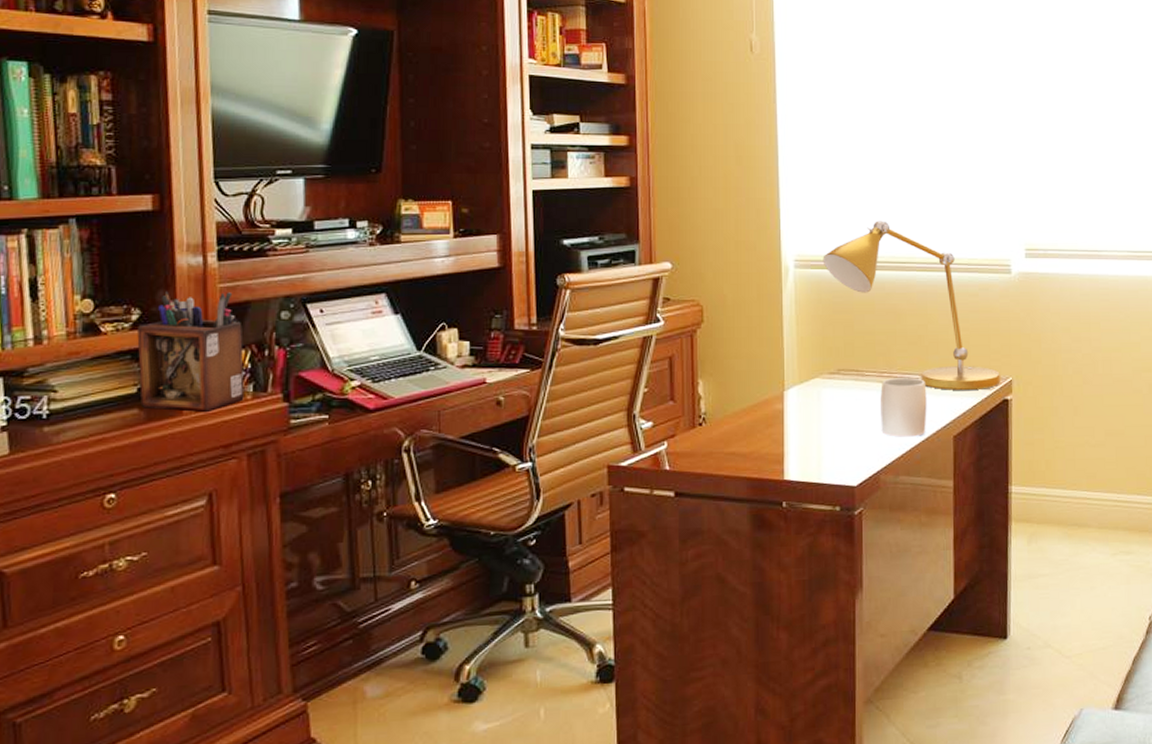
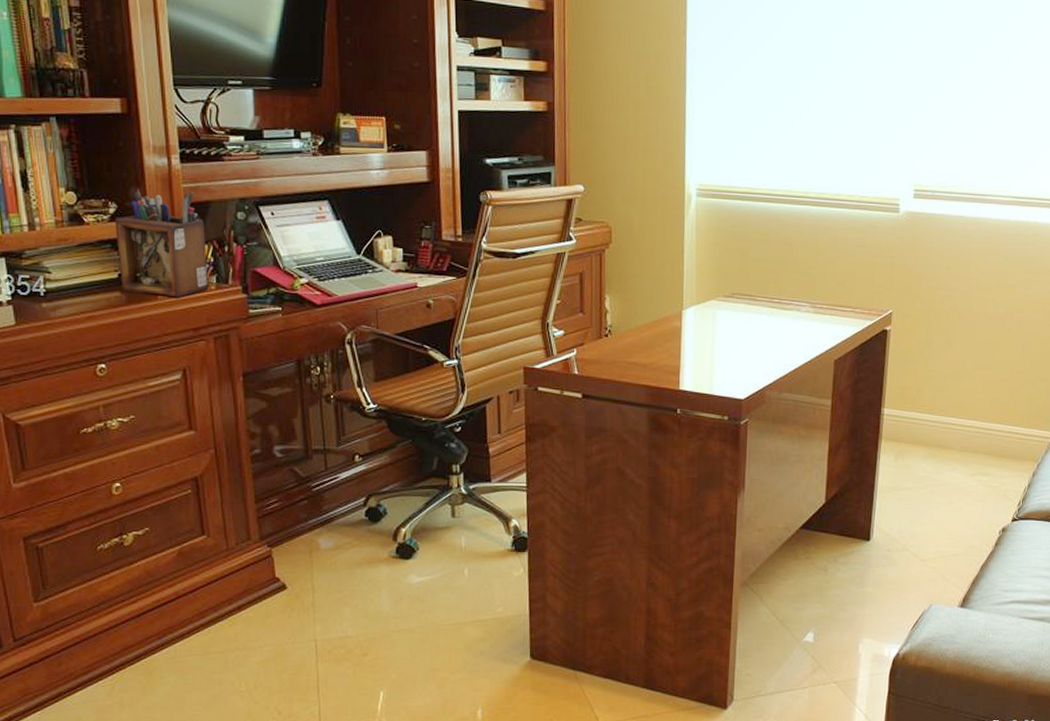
desk lamp: present [822,221,1000,390] -> none [723,155,882,320]
mug: present [879,378,927,439] -> none [768,304,813,360]

